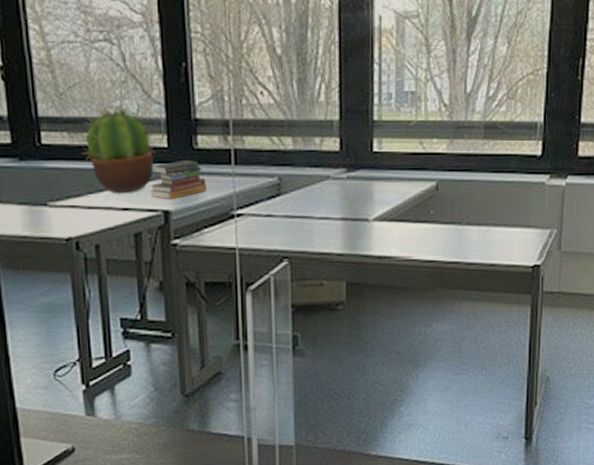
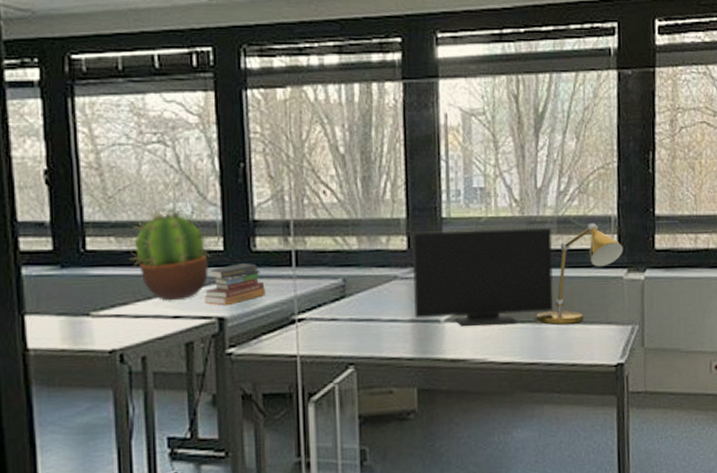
computer monitor: none [343,132,479,226] -> present [411,227,554,326]
desk lamp: none [457,129,547,226] -> present [534,223,624,325]

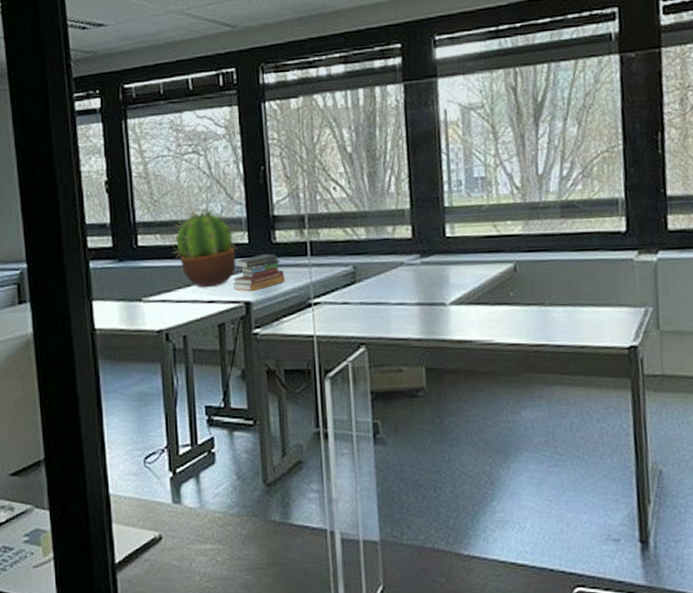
computer monitor: present [411,227,554,326] -> none [415,212,559,309]
desk lamp: present [534,223,624,325] -> none [539,206,633,307]

